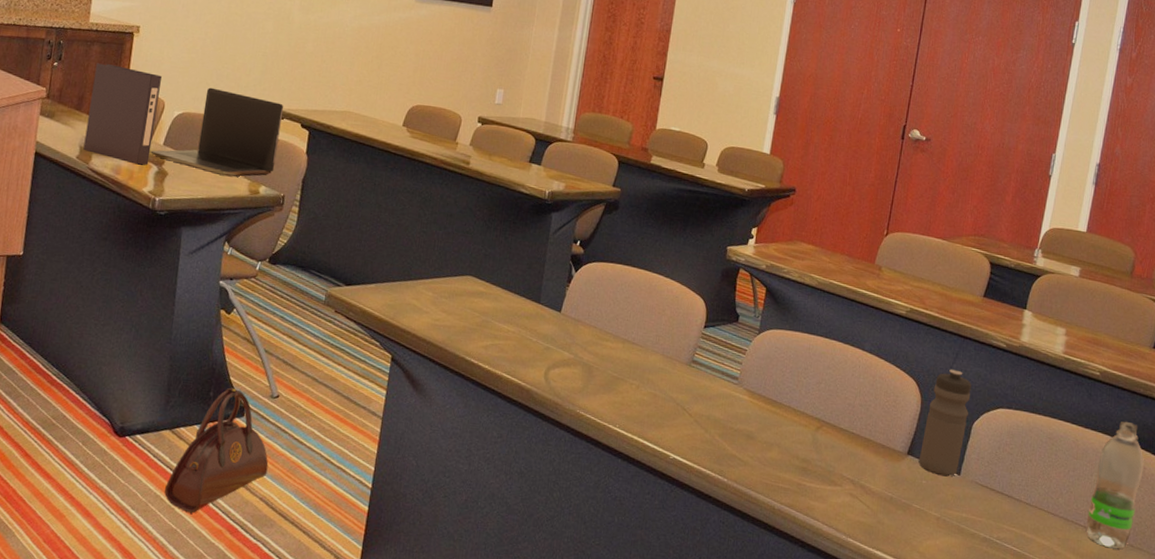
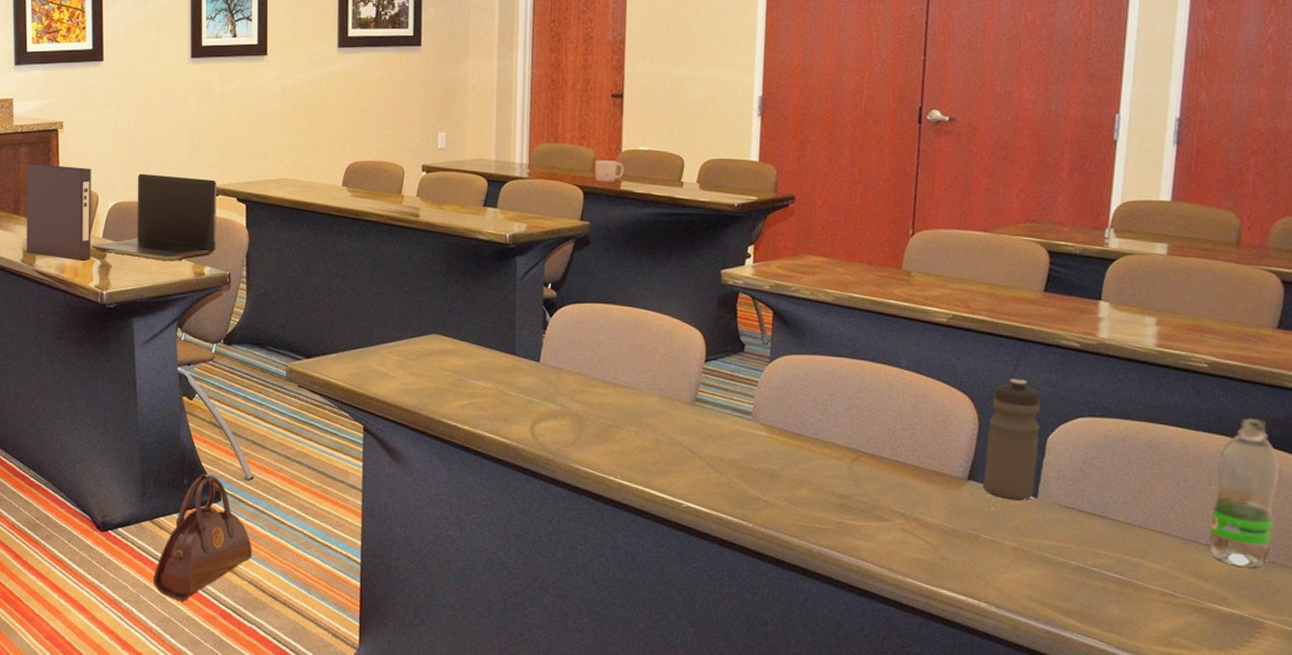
mug: none [630,134,656,156] -> present [594,160,624,183]

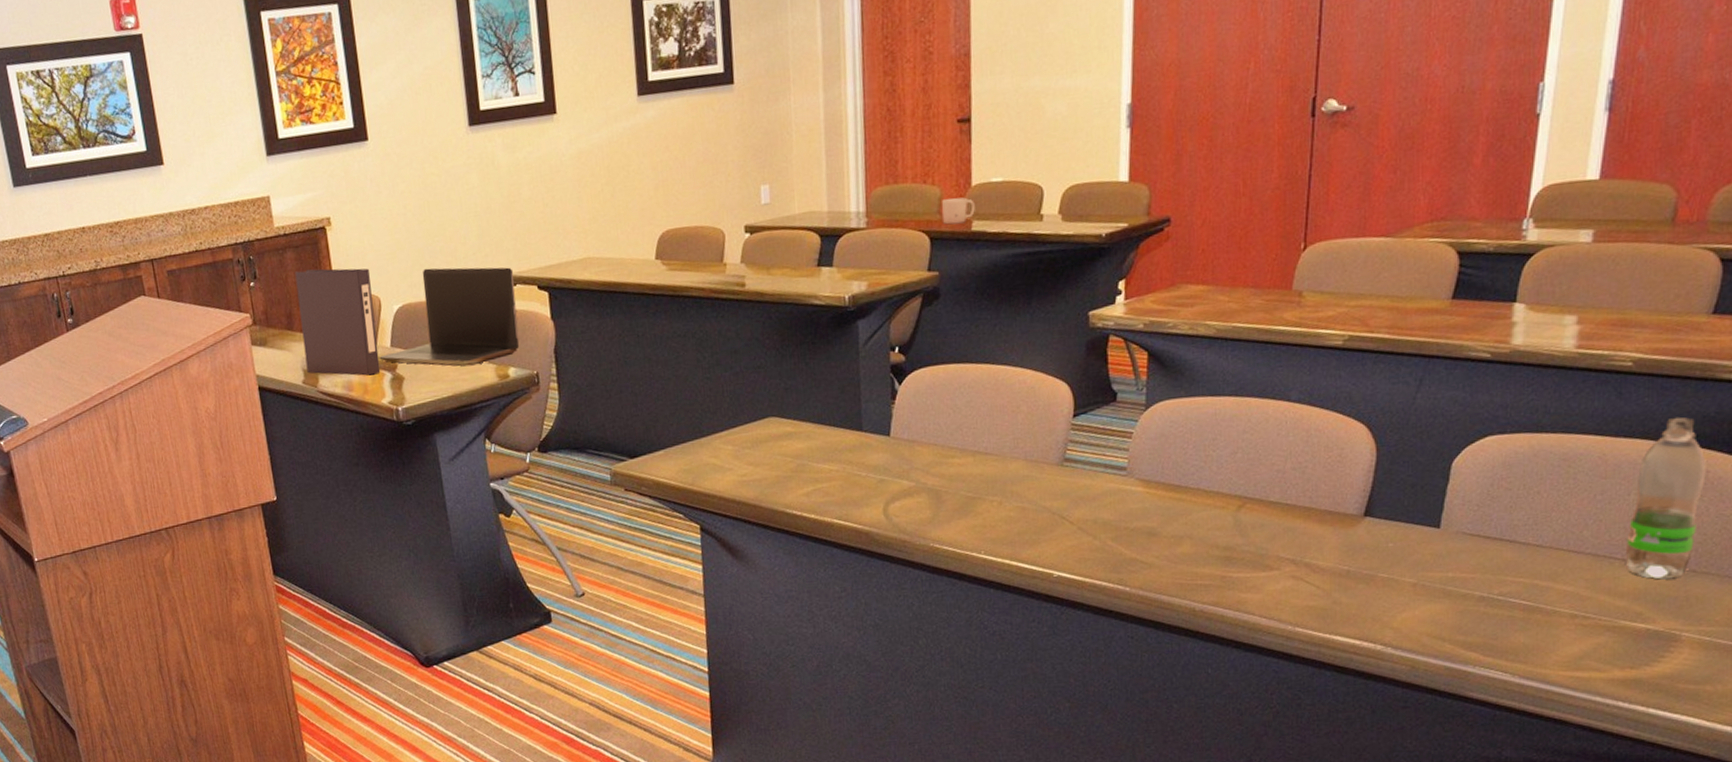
handbag: present [152,473,252,601] -> none [486,594,591,731]
water bottle: present [983,378,1041,501] -> none [1380,399,1446,533]

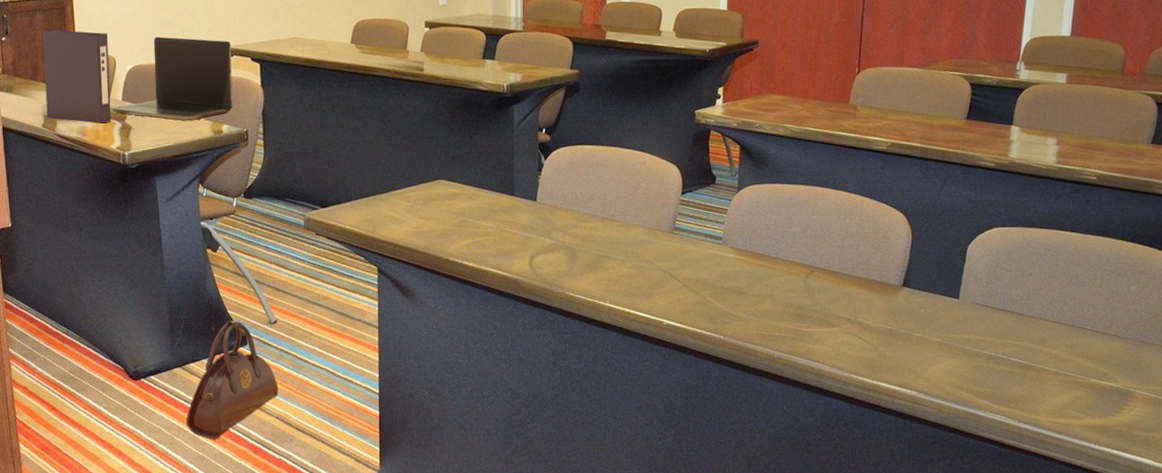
handbag: none [486,594,591,731] -> present [185,320,279,440]
mug: present [941,197,975,225] -> none [582,12,609,33]
bottle: present [1625,416,1706,580] -> none [1094,221,1150,348]

